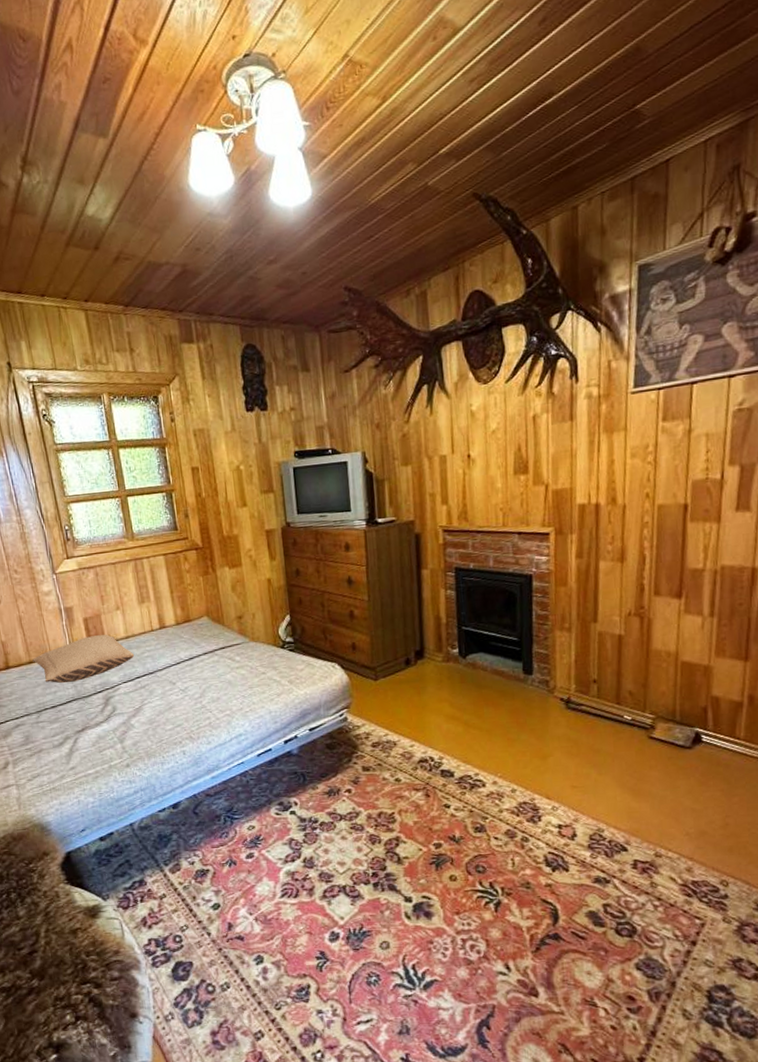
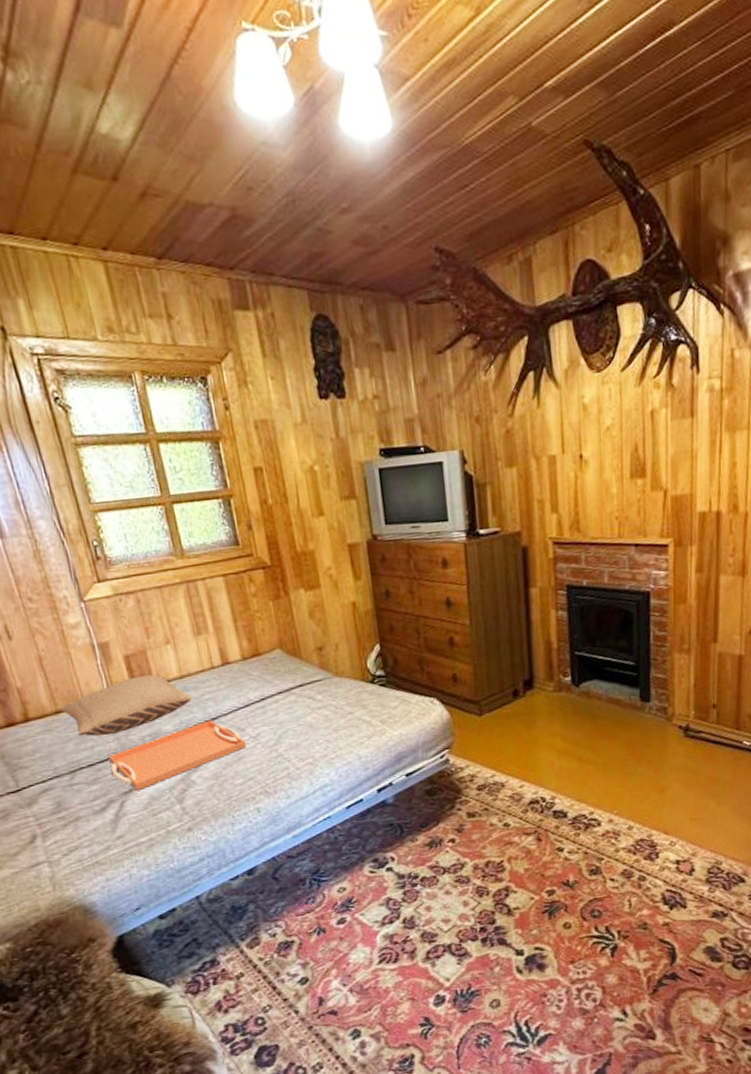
serving tray: none [67,674,176,730] -> present [108,720,246,790]

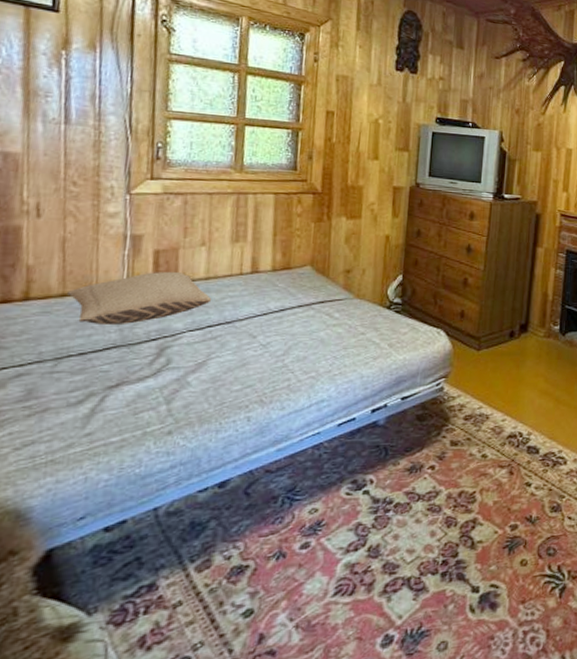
serving tray: present [108,720,246,790] -> none [102,323,254,385]

